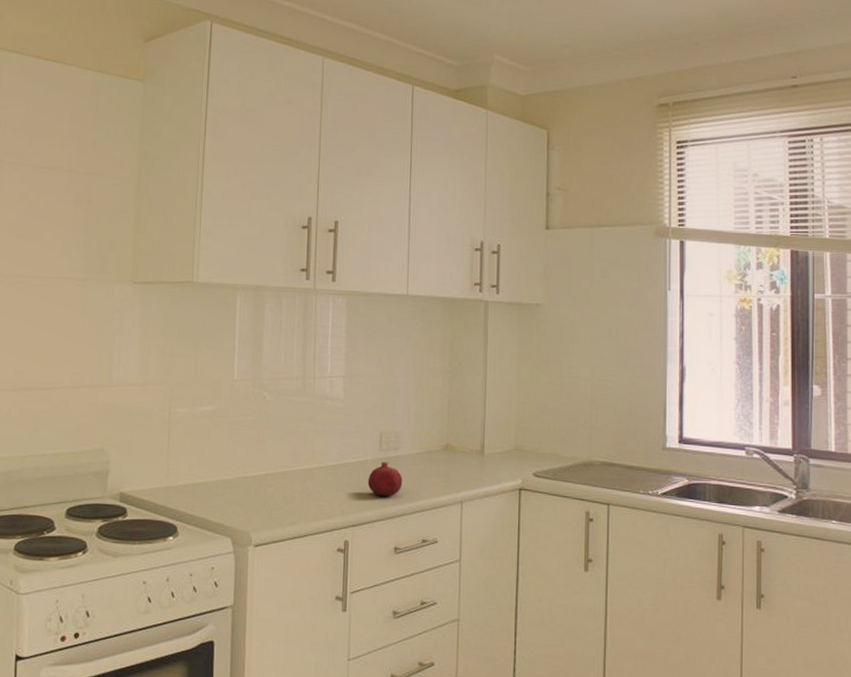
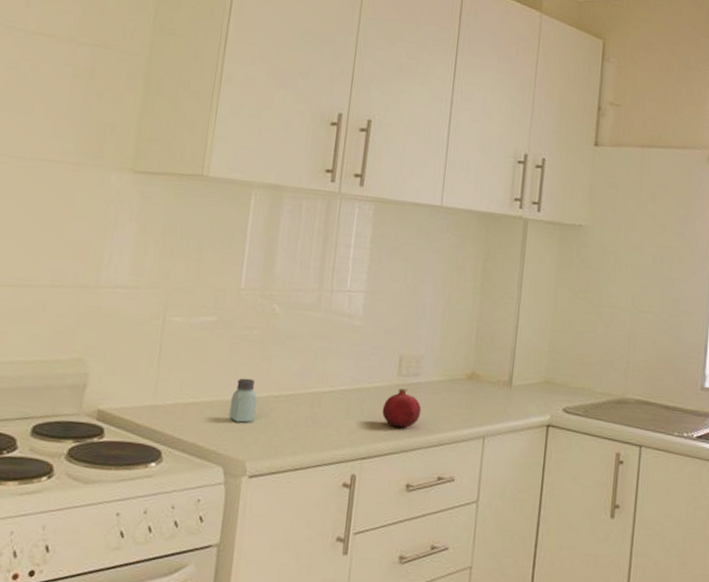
saltshaker: none [233,459,256,499] -> present [229,378,257,423]

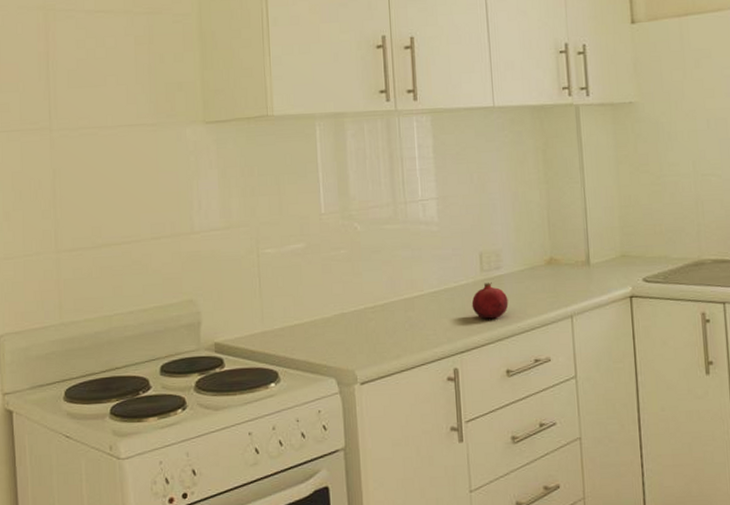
saltshaker: present [229,378,257,423] -> none [331,294,356,336]

